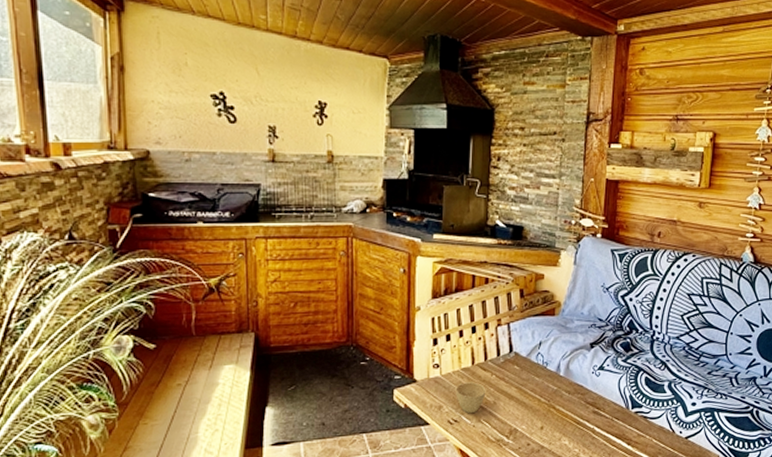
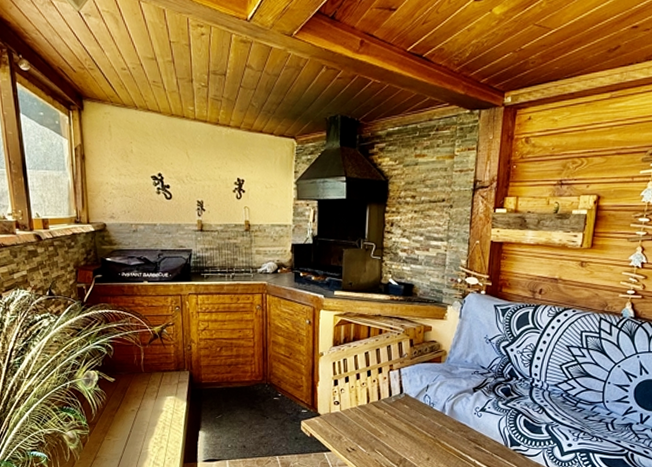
cup: present [455,382,486,413] -> none [353,417,379,443]

